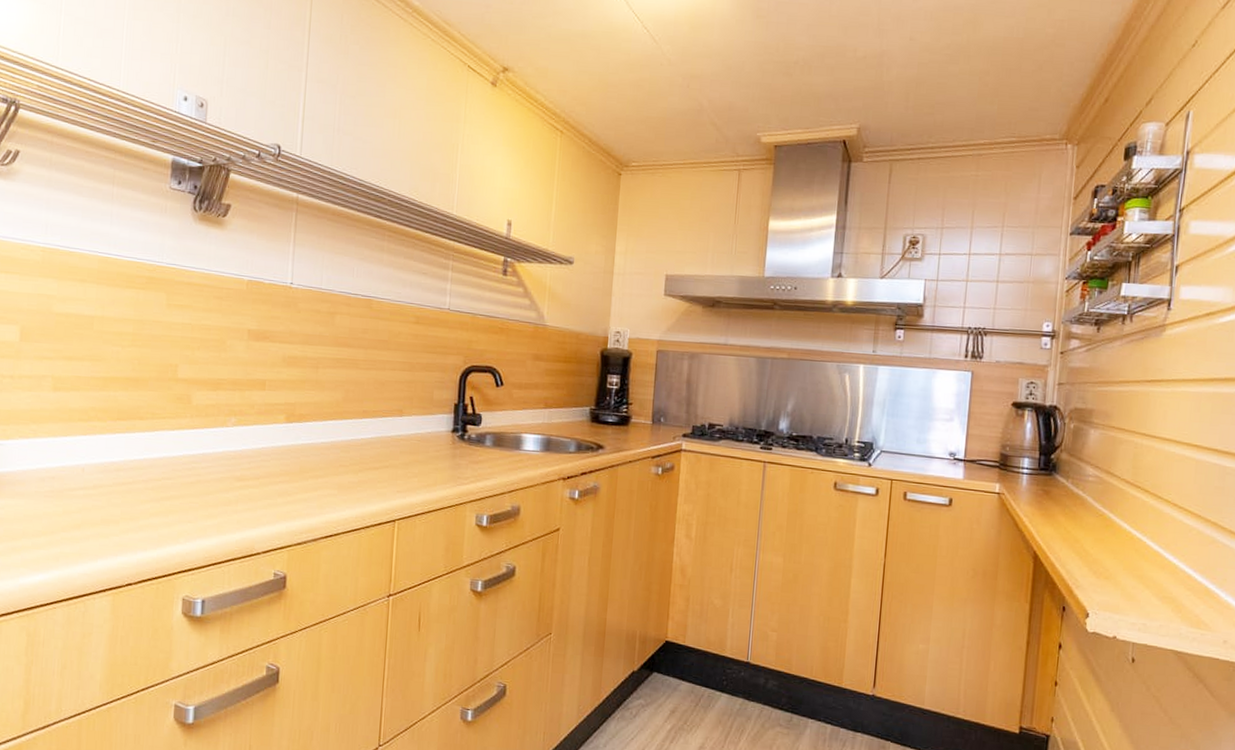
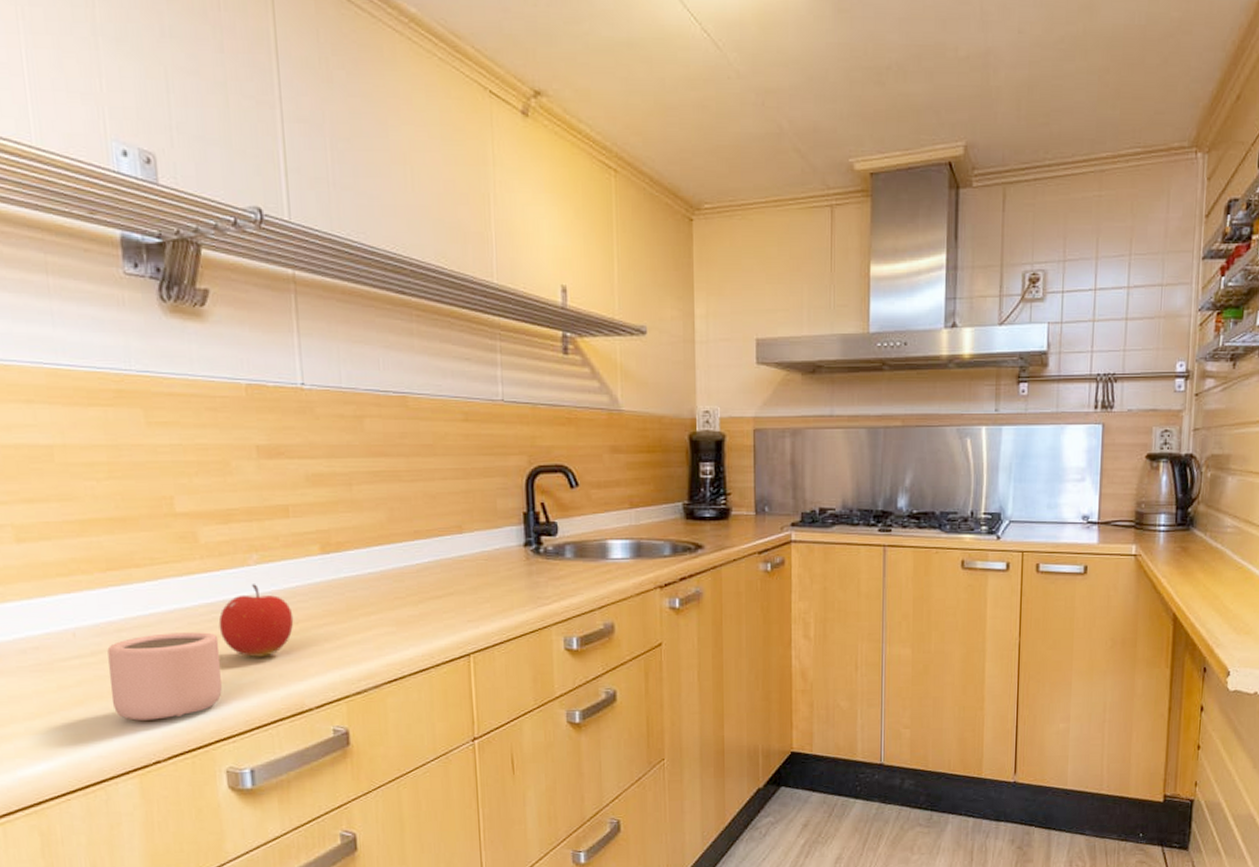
mug: none [102,476,194,548] -> present [107,632,222,721]
fruit: none [196,442,256,504] -> present [218,584,294,657]

